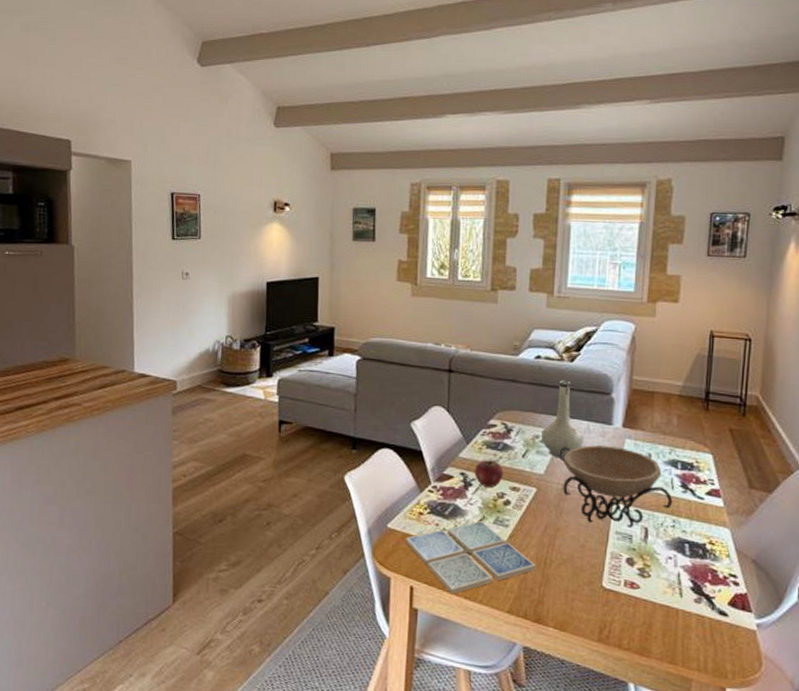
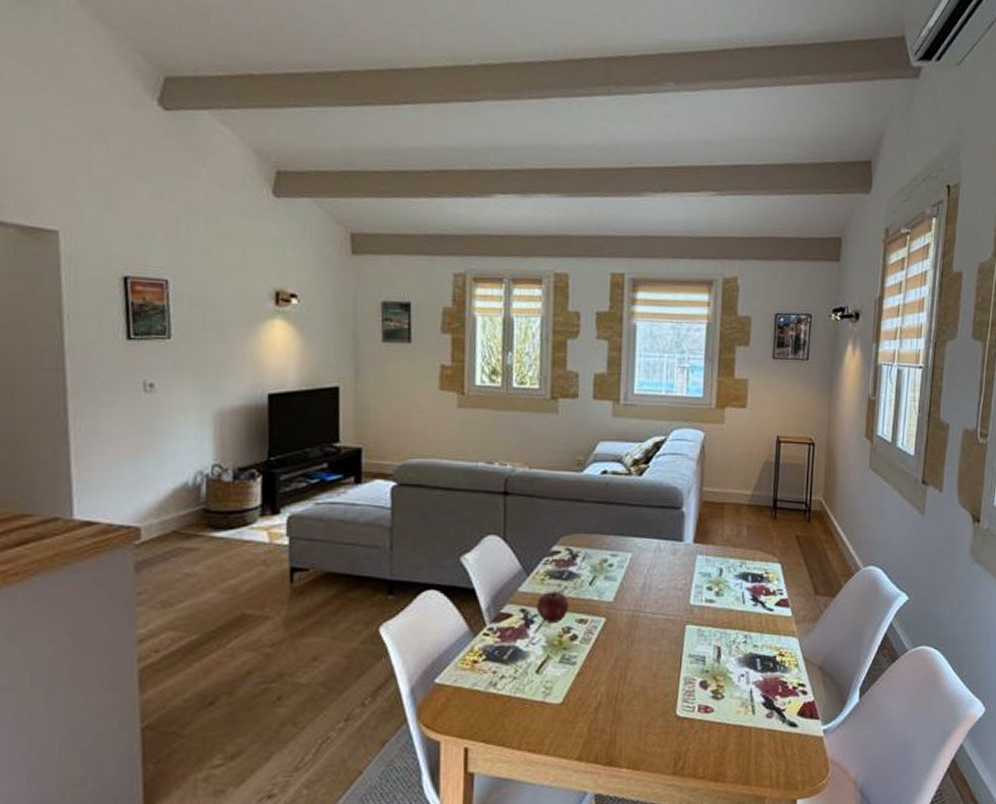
drink coaster: present [404,520,536,595] -> none [456,660,607,750]
vase: present [540,380,584,459] -> none [608,496,654,583]
decorative bowl: present [559,445,673,529] -> none [629,564,744,650]

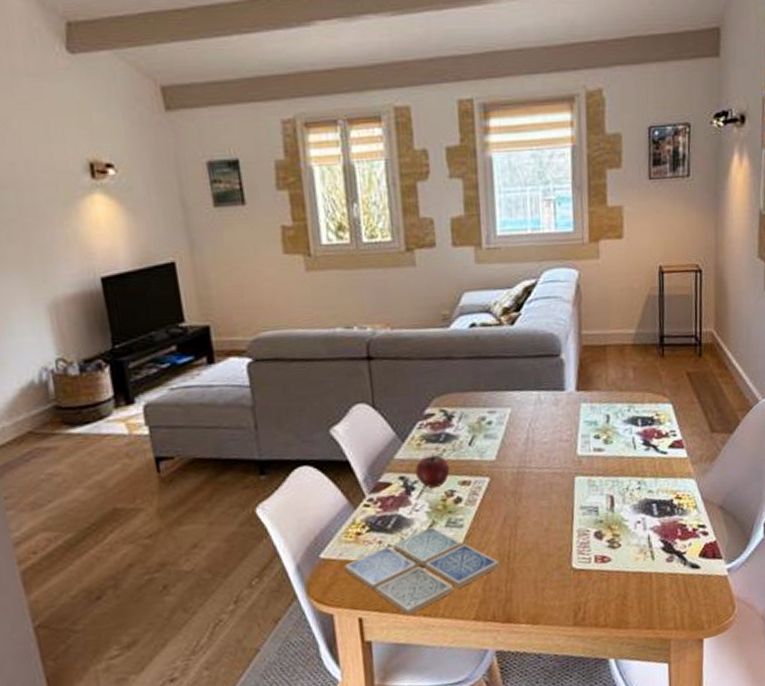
drink coaster: none [456,660,607,750] -> present [343,526,499,616]

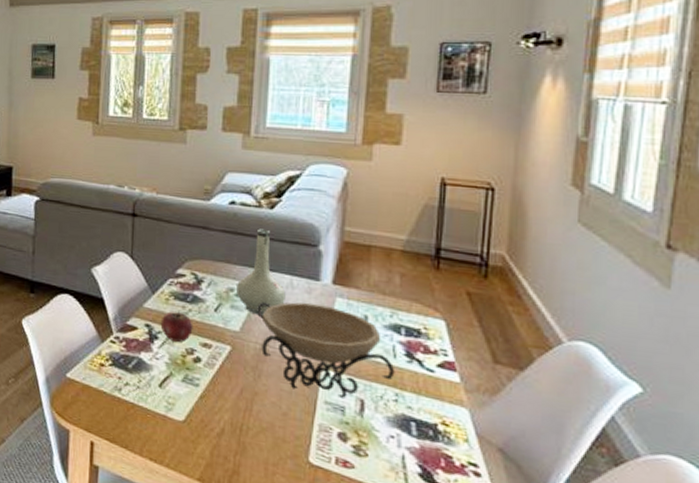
drink coaster: present [343,526,499,616] -> none [85,376,230,455]
vase: none [486,347,536,439] -> present [235,229,286,316]
decorative bowl: none [510,413,636,504] -> present [257,301,395,400]

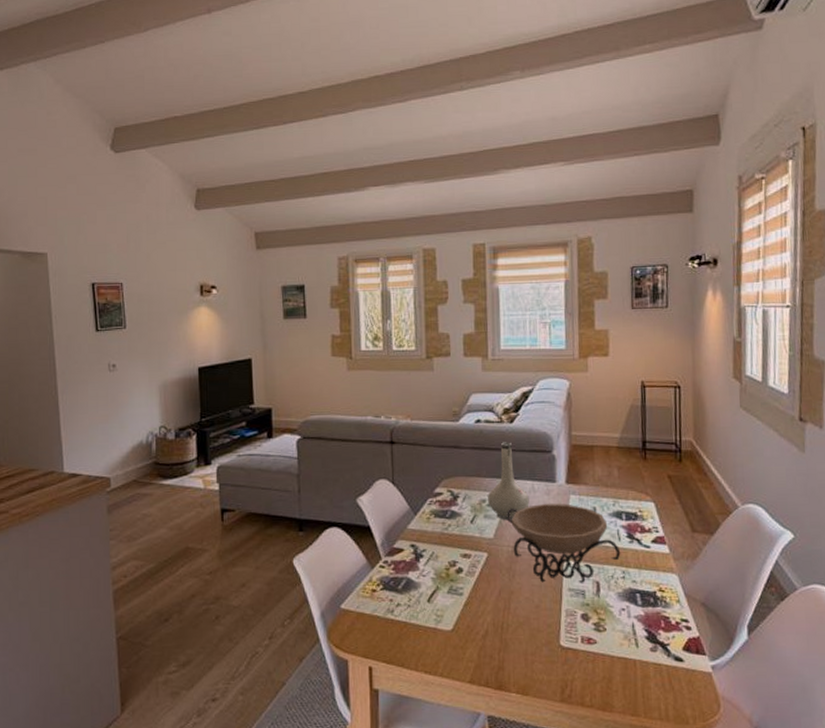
apple: present [160,310,193,342] -> none [424,526,454,557]

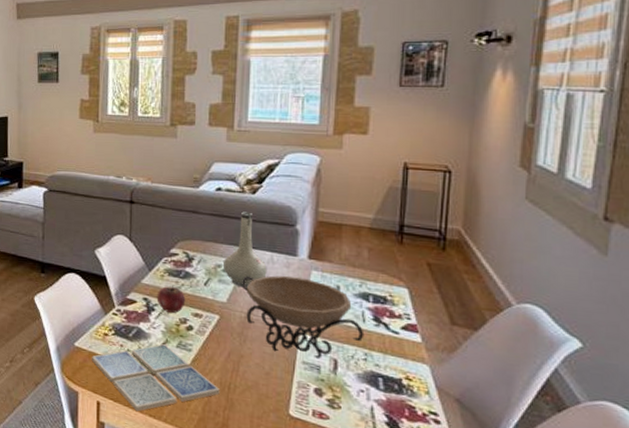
drink coaster: none [359,591,493,671] -> present [91,343,220,412]
apple: none [424,526,454,557] -> present [156,285,186,313]

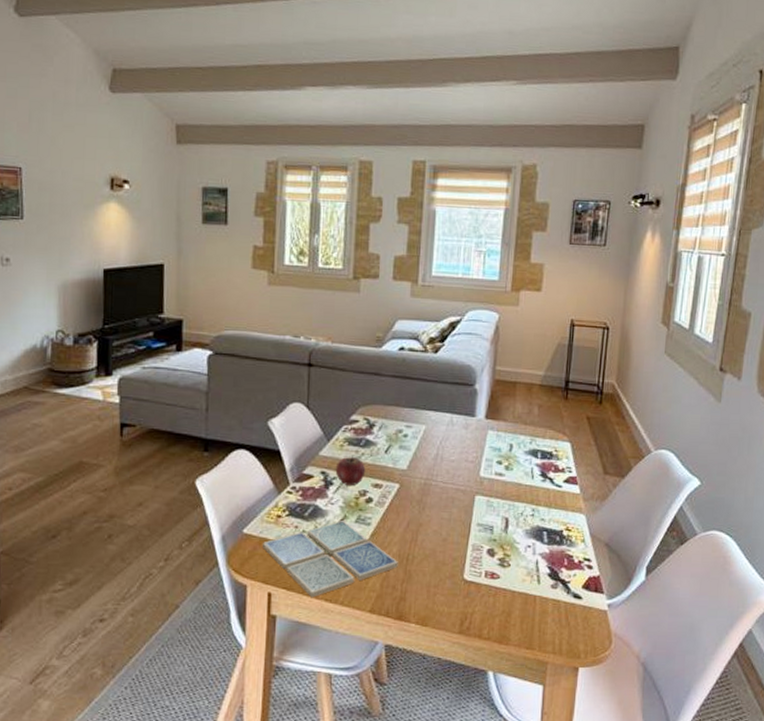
vase: present [222,211,267,288] -> none [403,372,447,453]
decorative bowl: present [242,275,365,360] -> none [422,438,533,520]

